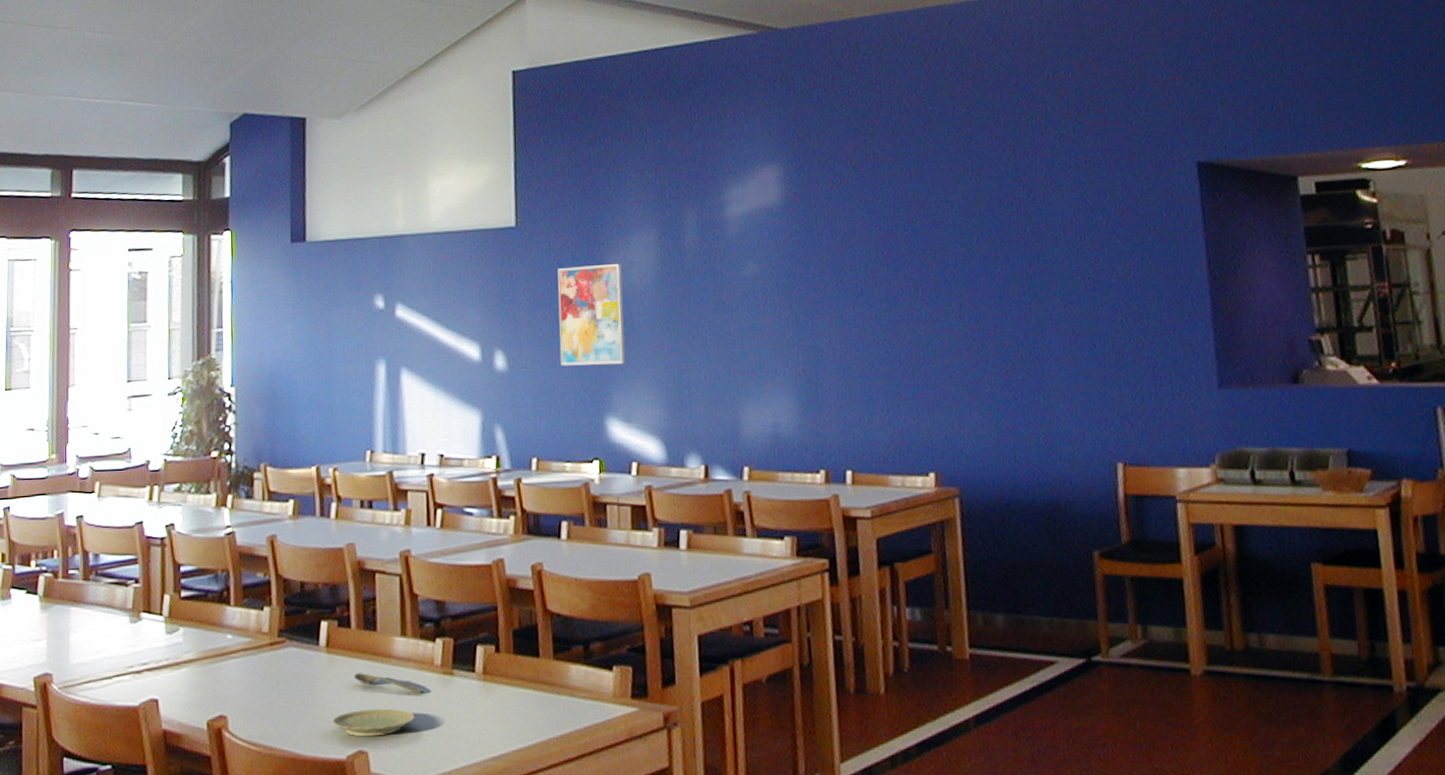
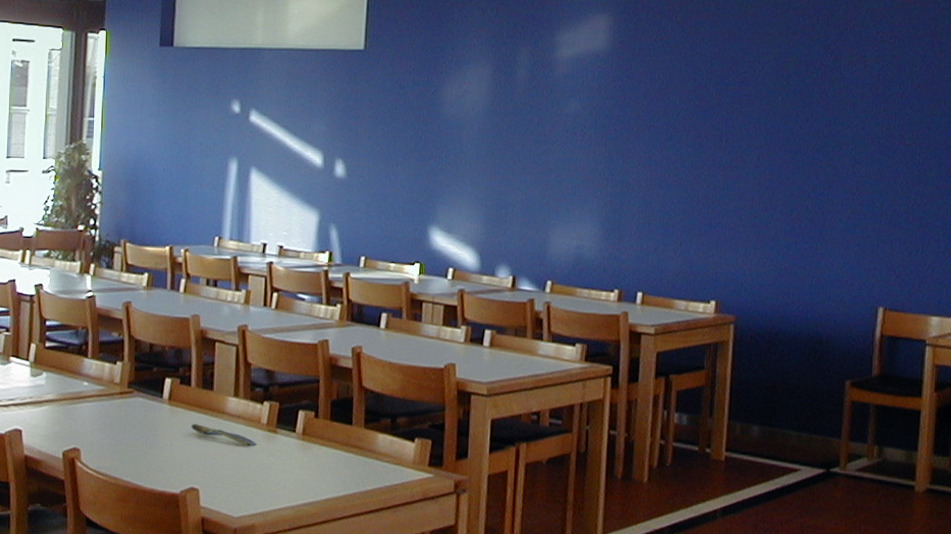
plate: present [332,708,415,737] -> none [170,454,241,478]
wall art: present [557,264,626,366] -> none [393,90,457,182]

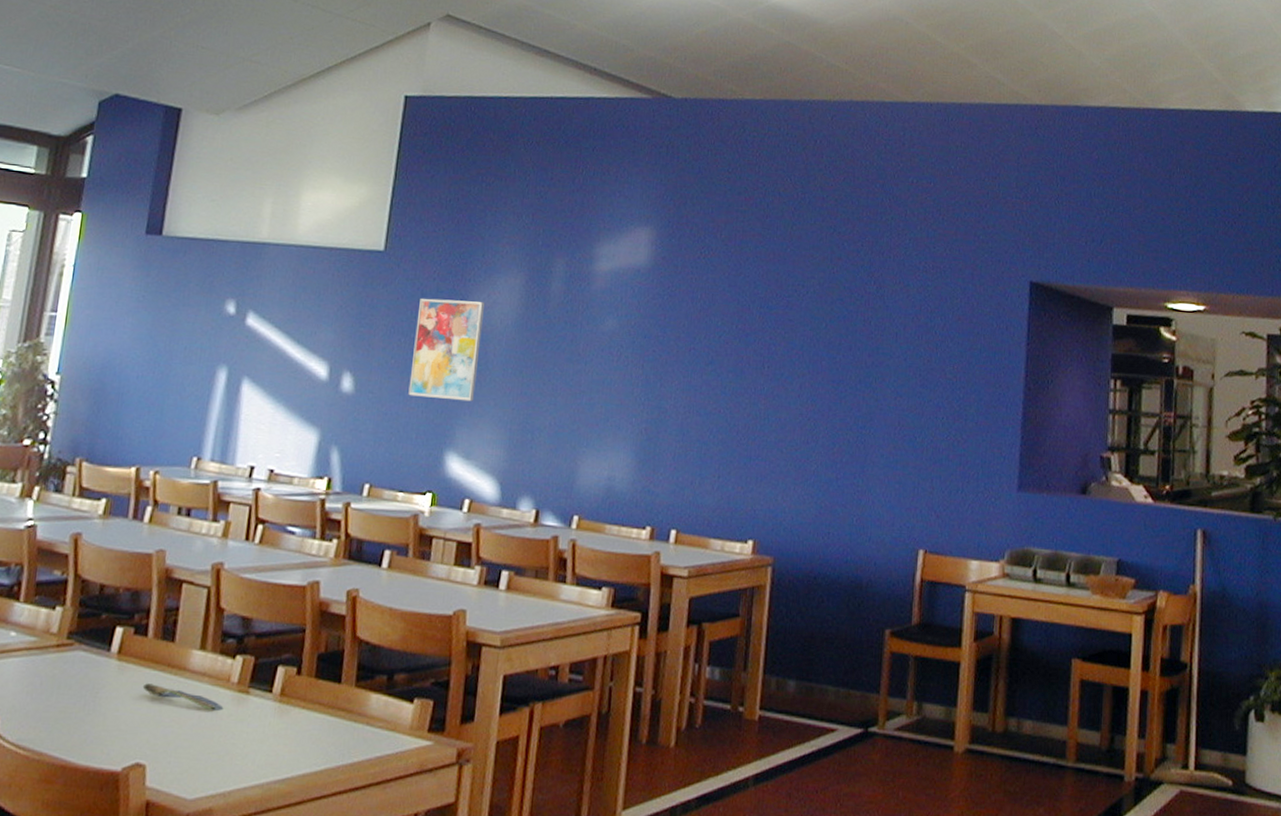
wall art: none [393,90,457,182] -> present [408,298,484,402]

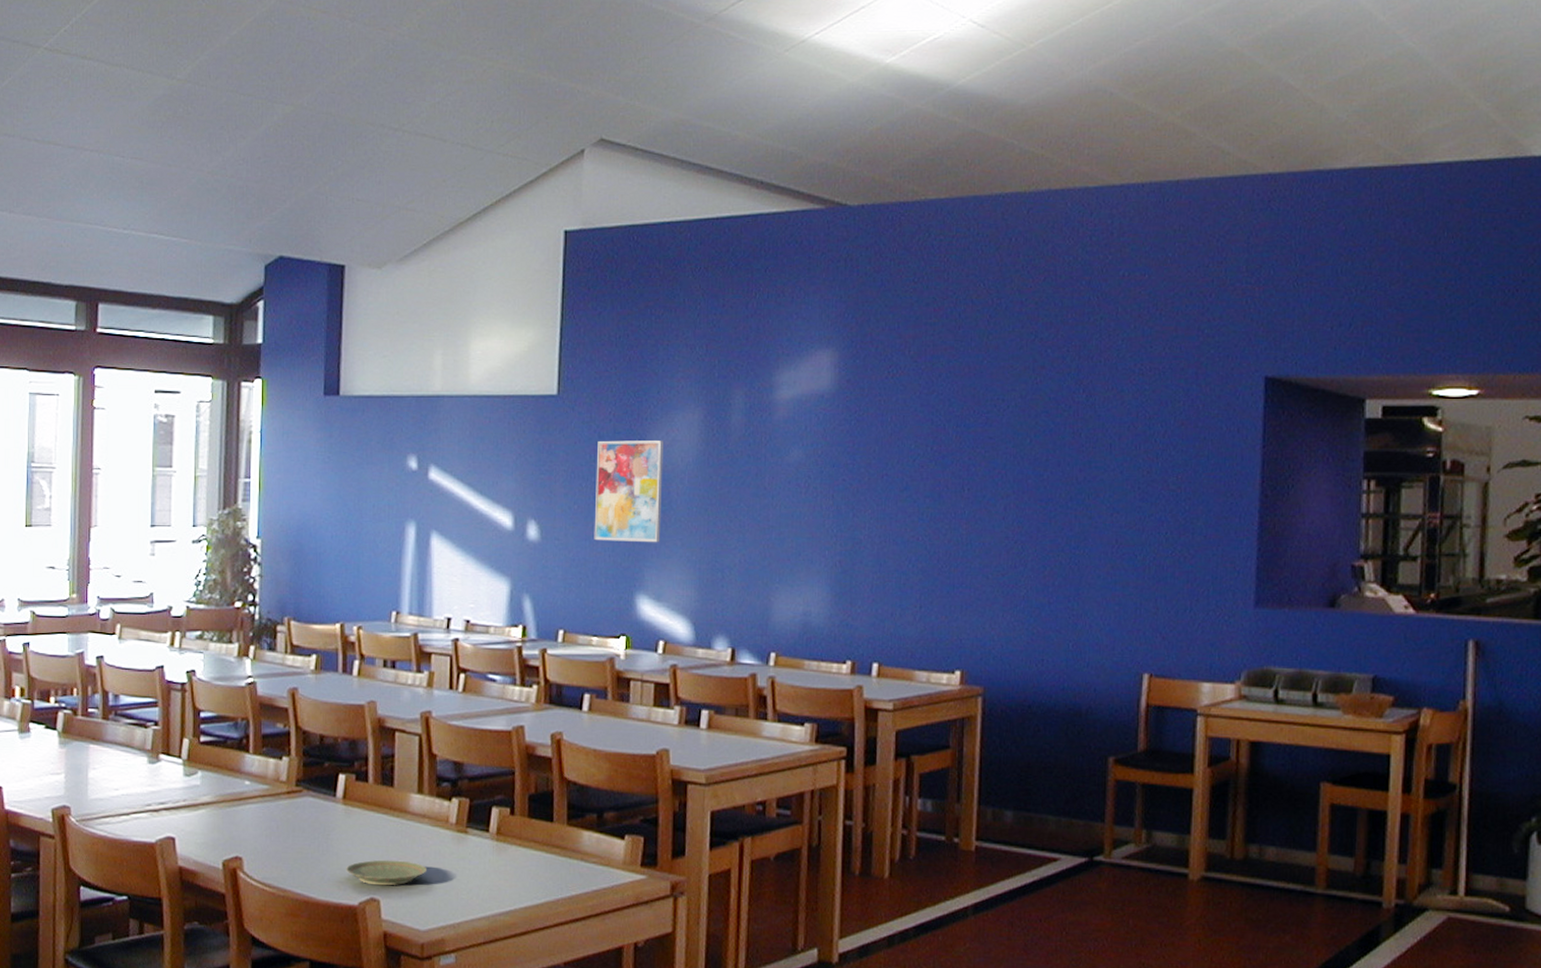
plate: none [112,721,202,750] -> present [346,859,428,886]
spoon: present [142,683,216,710] -> none [369,825,438,849]

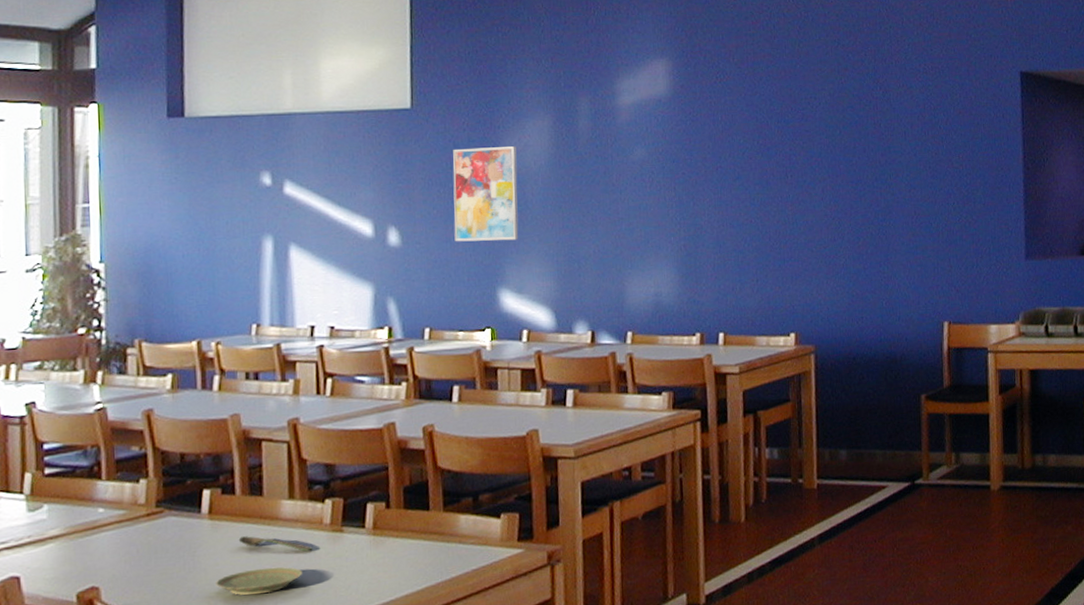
spoon: none [369,825,438,849] -> present [238,536,313,552]

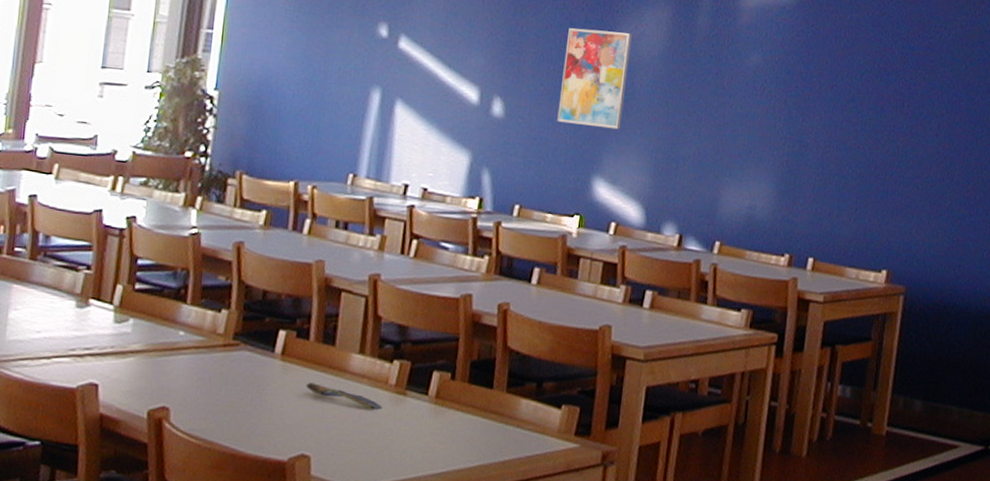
plate: present [216,567,303,596] -> none [278,417,363,444]

